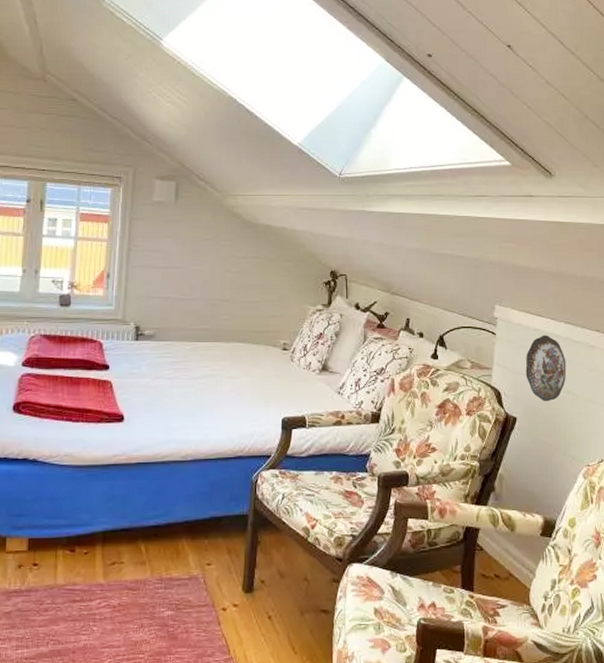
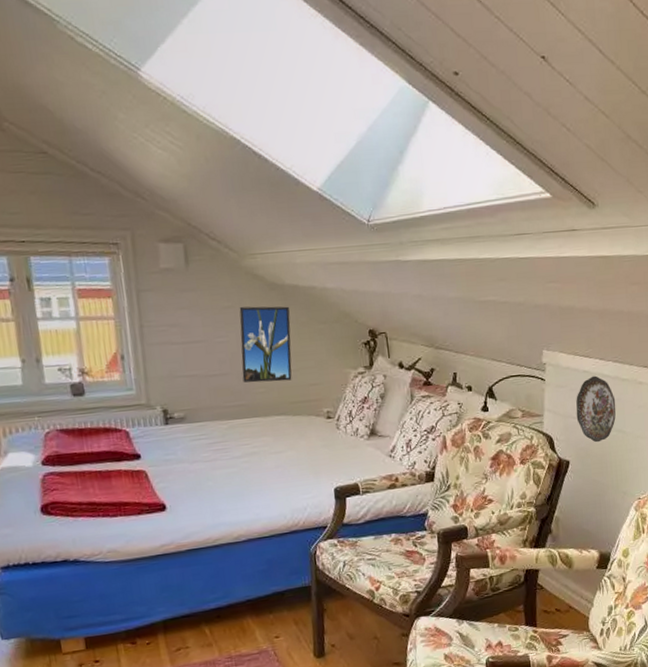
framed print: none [211,241,261,311] -> present [239,306,292,383]

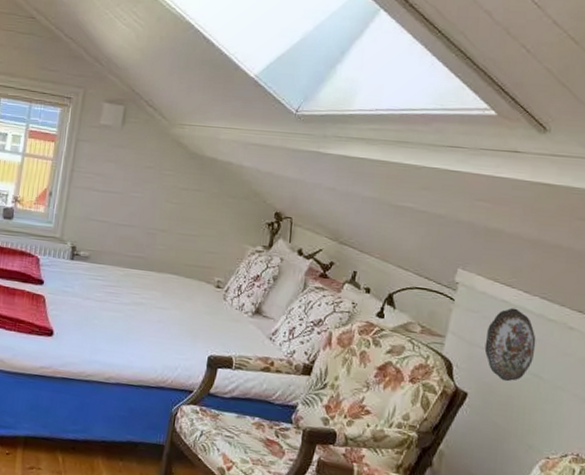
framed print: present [239,306,292,383] -> none [147,169,205,244]

